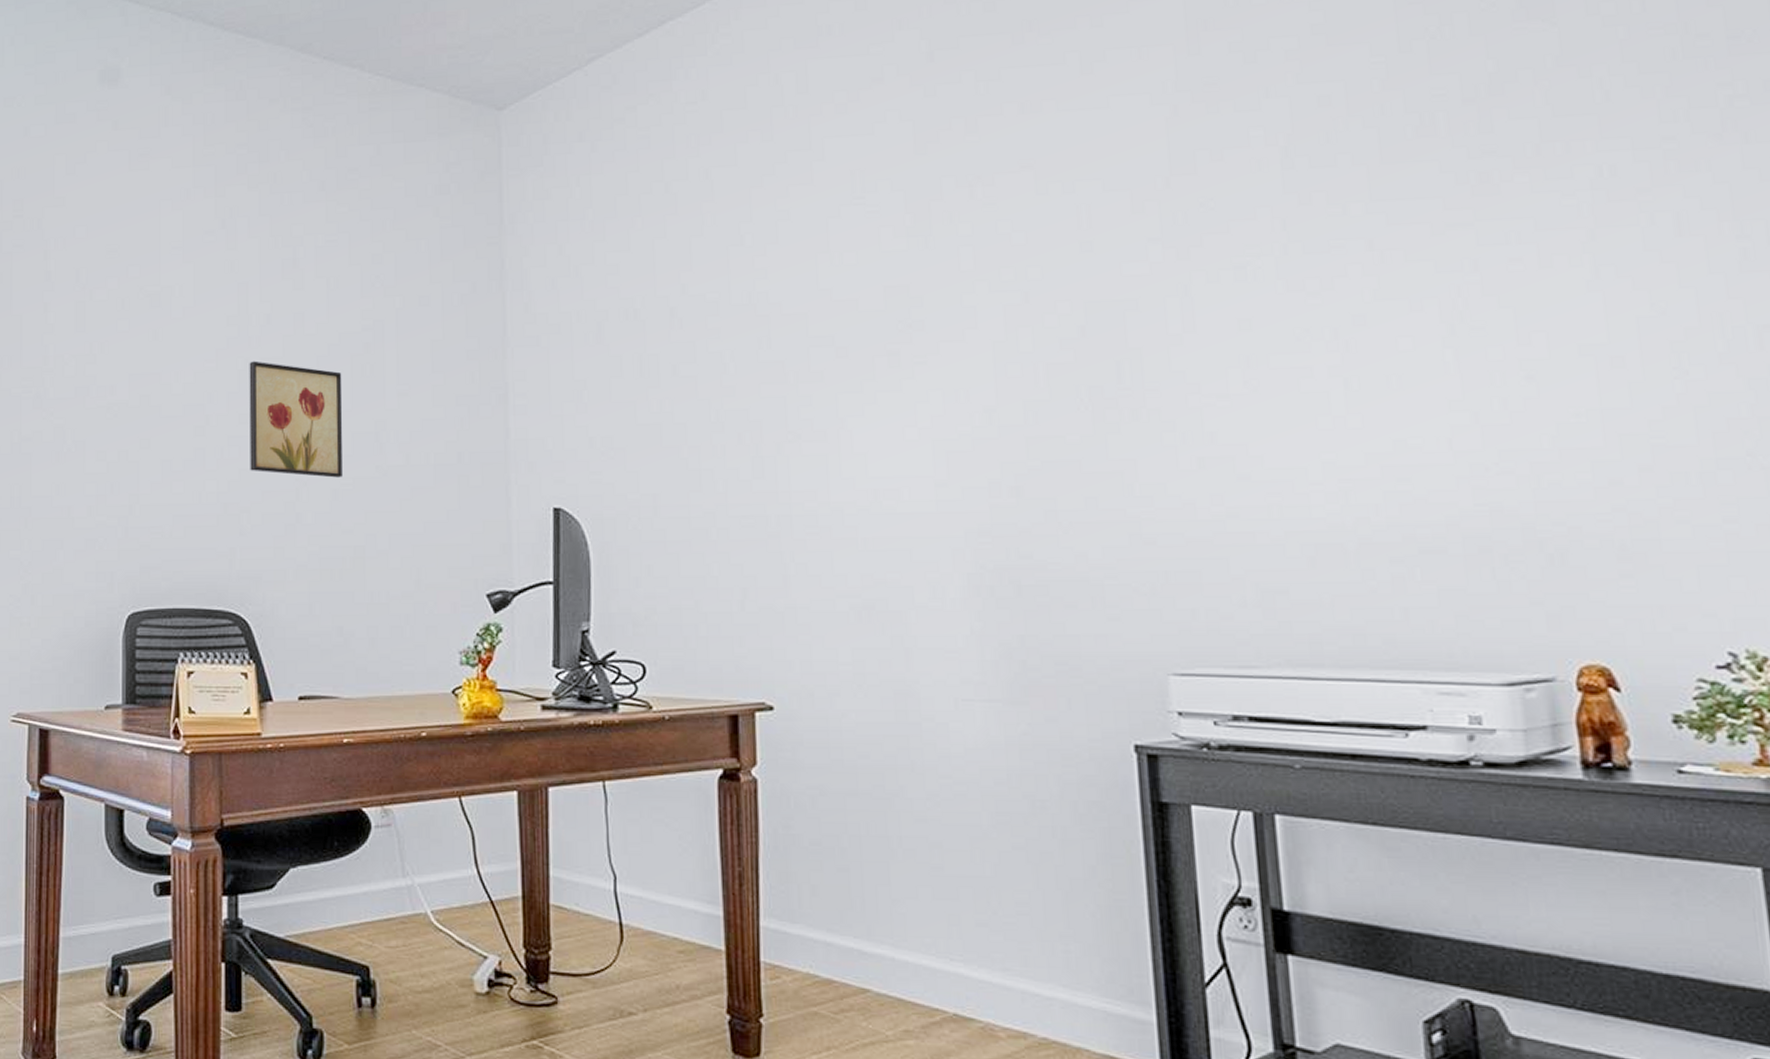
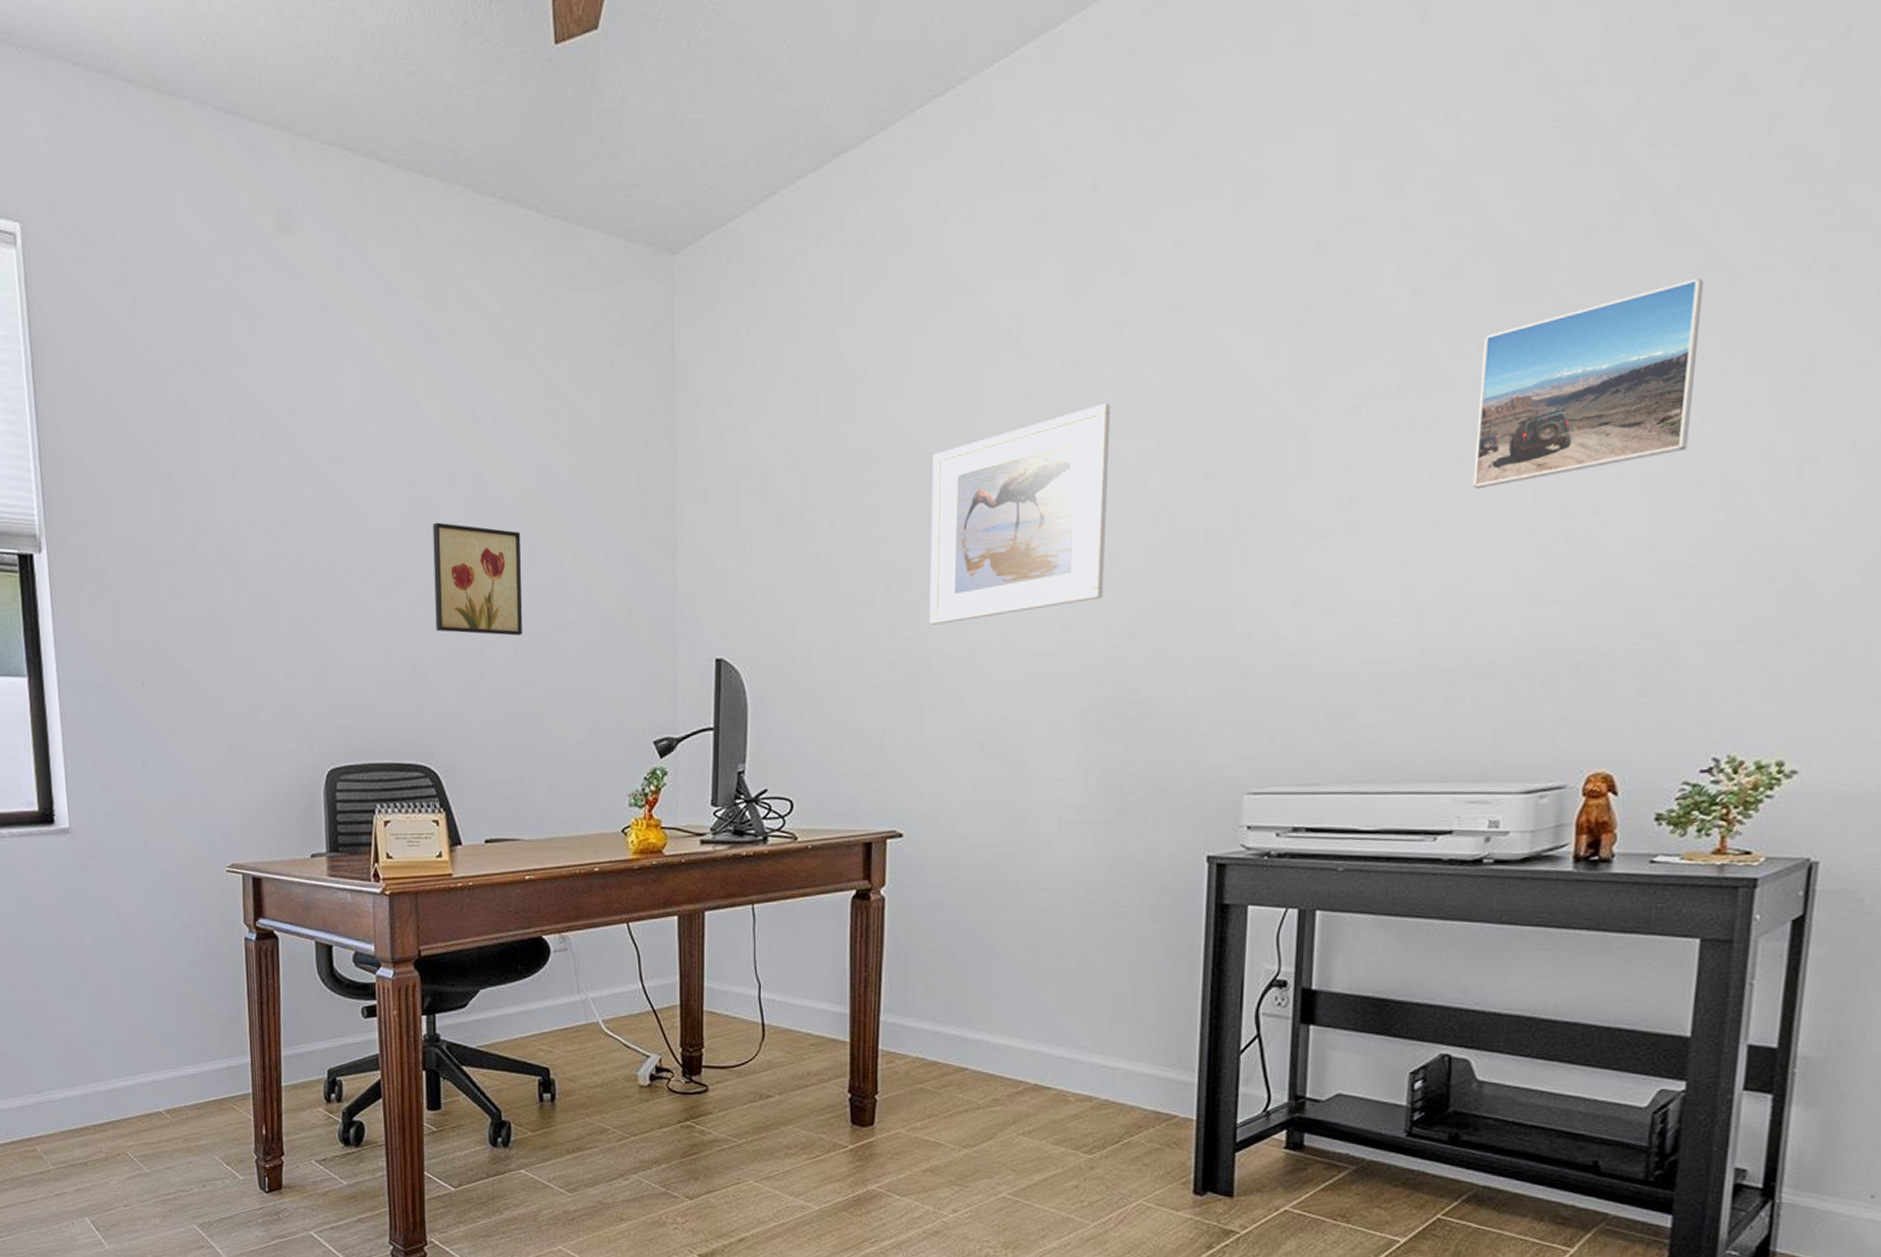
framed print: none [780,257,981,479] -> present [930,403,1110,625]
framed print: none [1371,145,1622,351] -> present [1472,277,1705,488]

